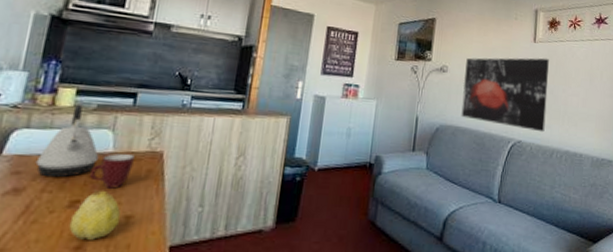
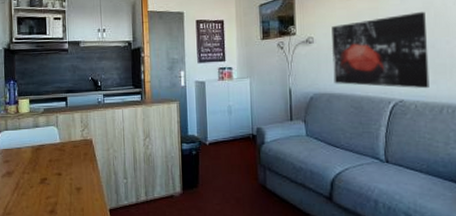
kettle: present [35,104,99,178] -> none [16,110,52,163]
fruit: present [69,189,121,240] -> none [43,170,73,205]
mug: present [90,154,135,189] -> none [49,143,74,169]

